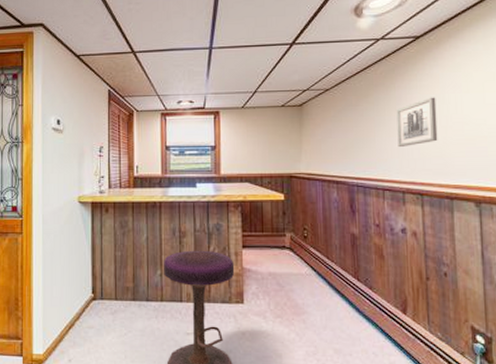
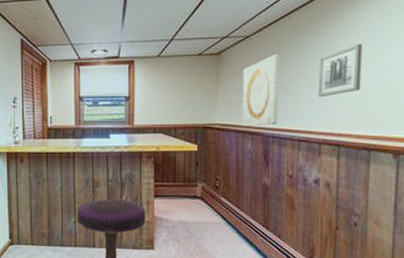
wall art: none [325,105,362,175] -> present [242,53,280,126]

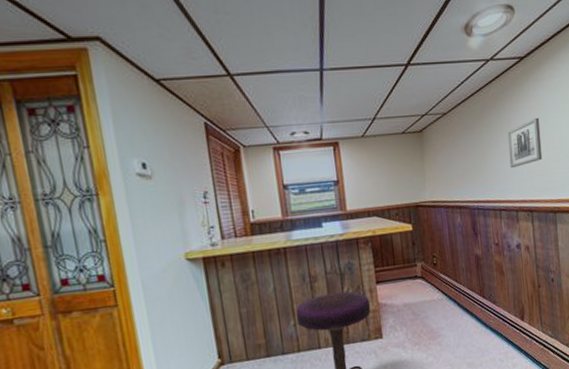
wall art: present [242,53,280,126] -> none [444,129,481,201]

